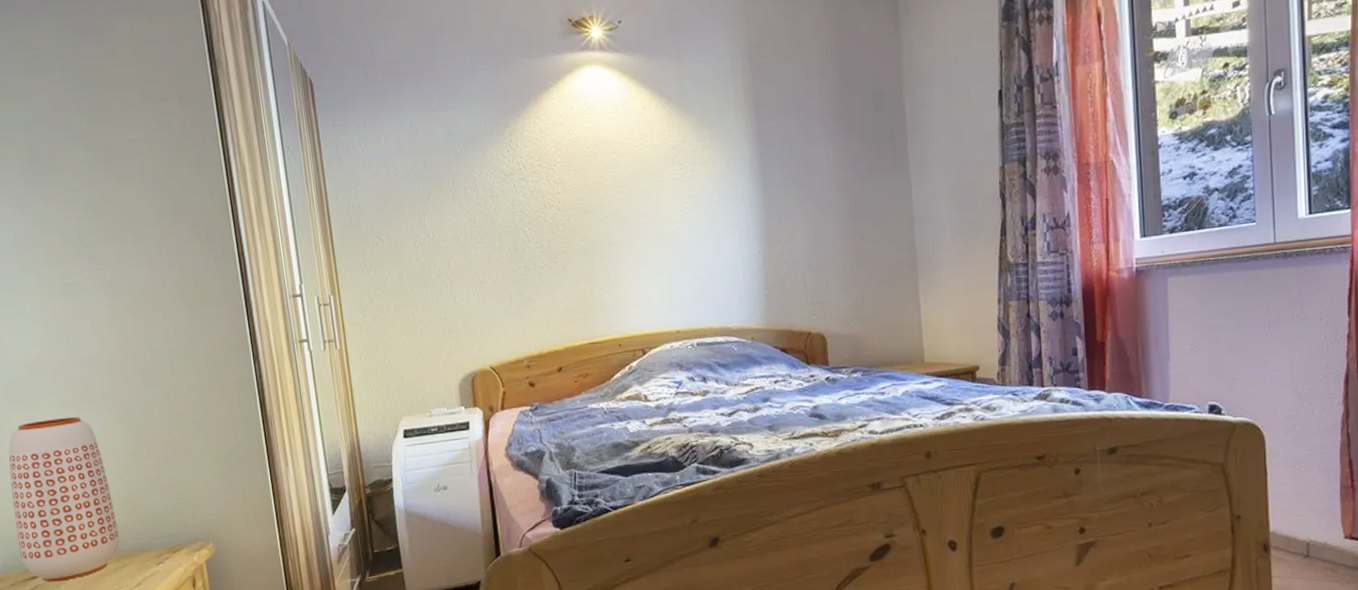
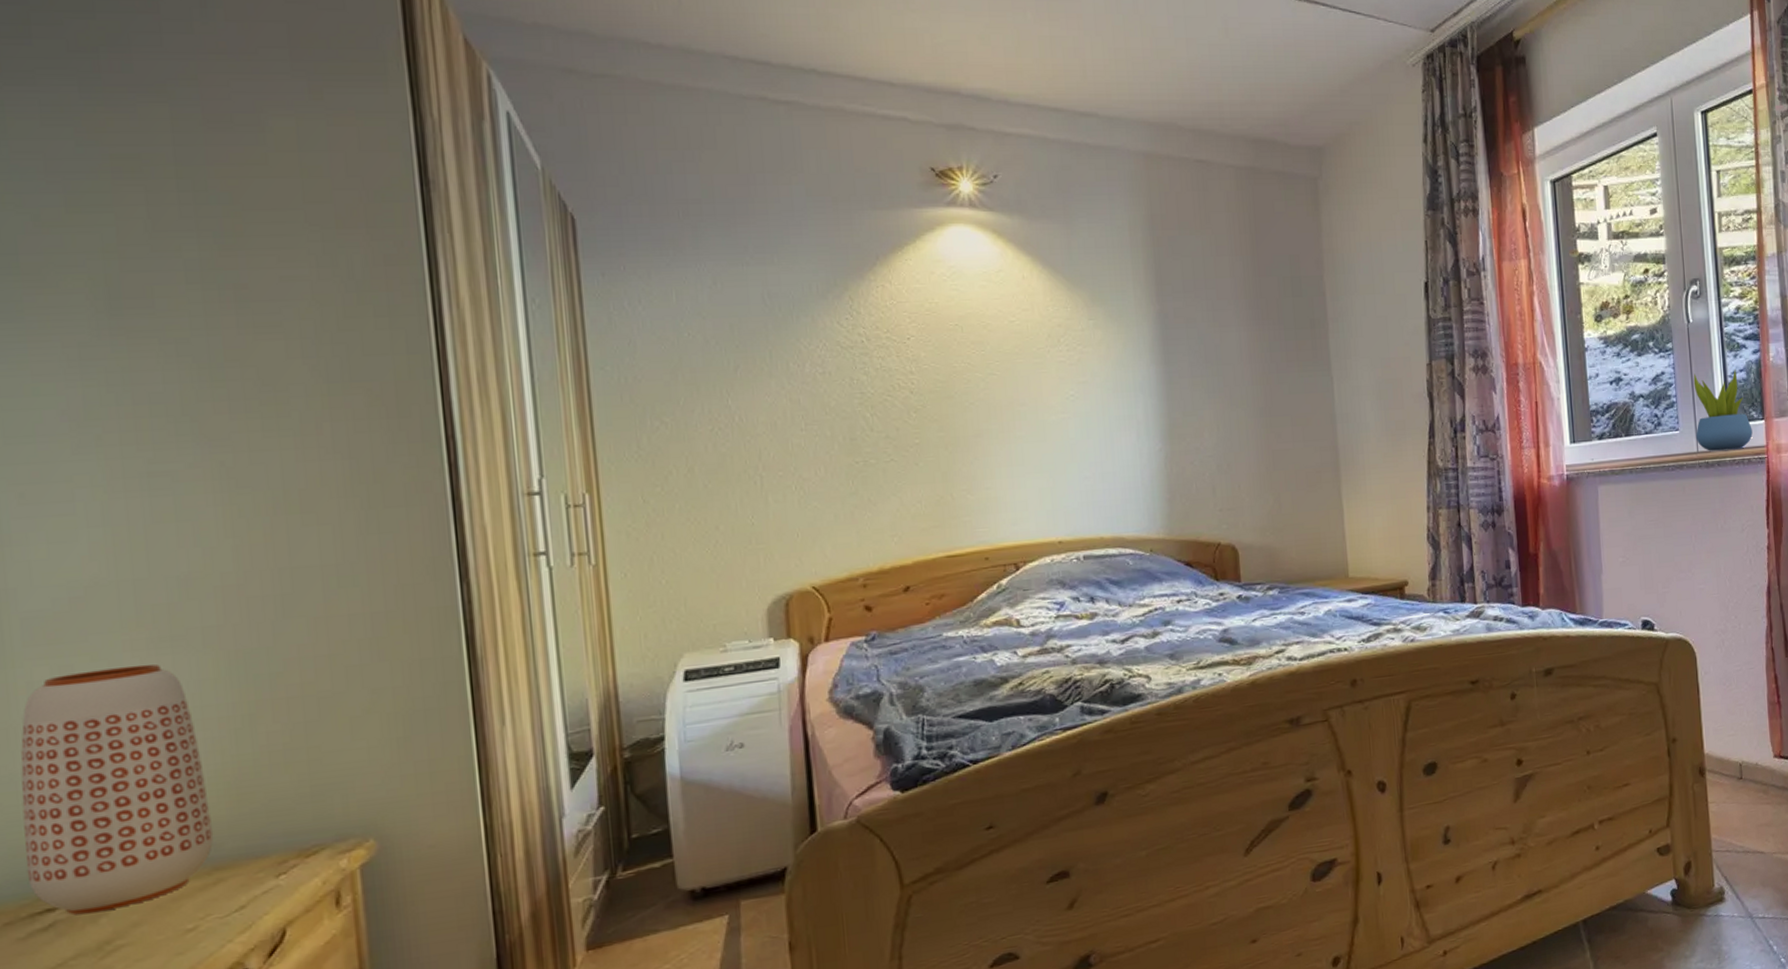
succulent plant: none [1273,158,1337,242] -> present [1693,369,1753,451]

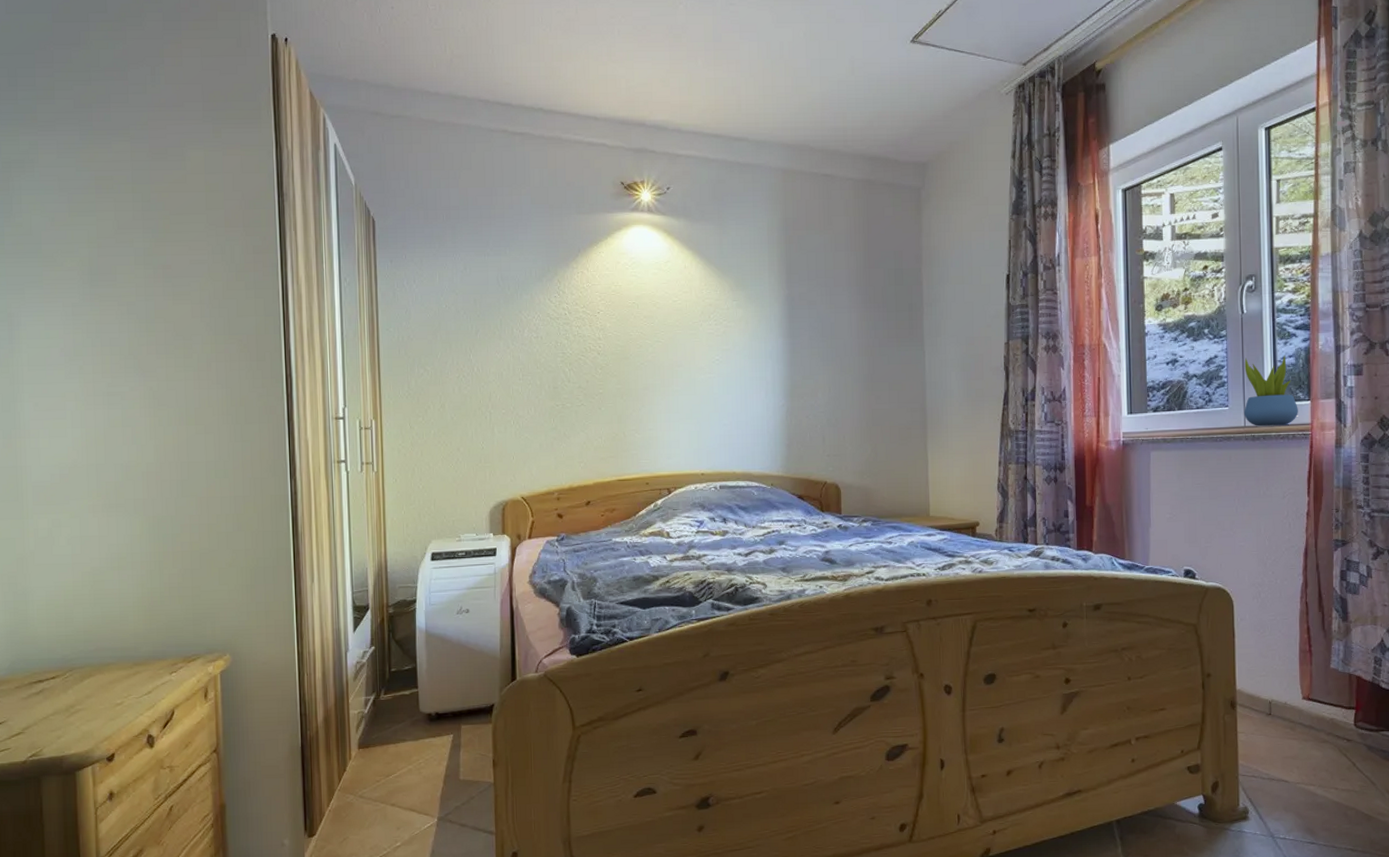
vase: present [20,664,213,916] -> none [28,522,134,686]

